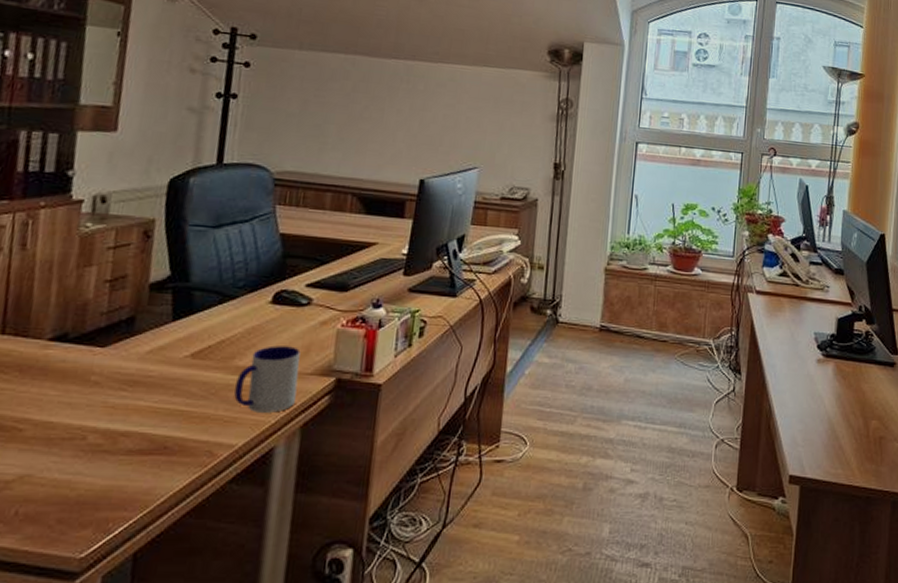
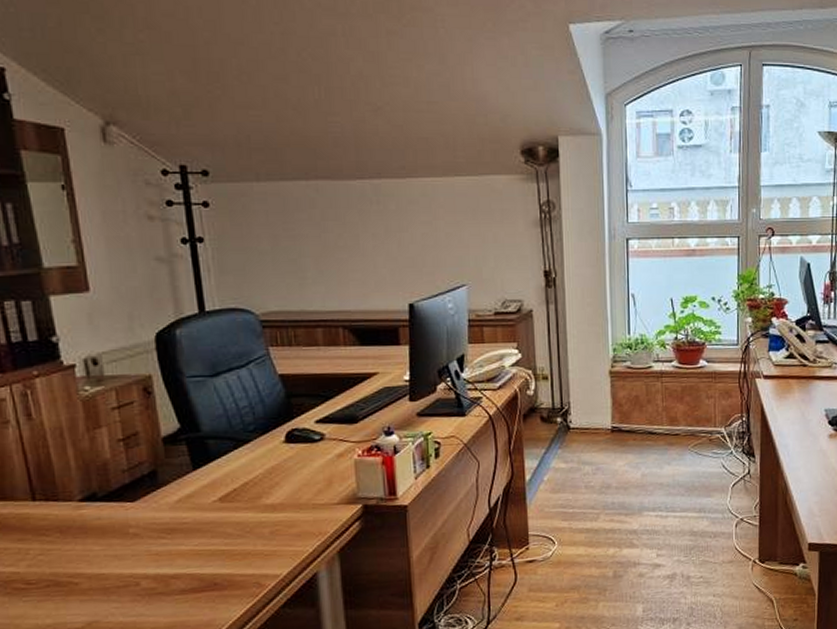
mug: present [234,345,301,413] -> none [268,480,328,544]

